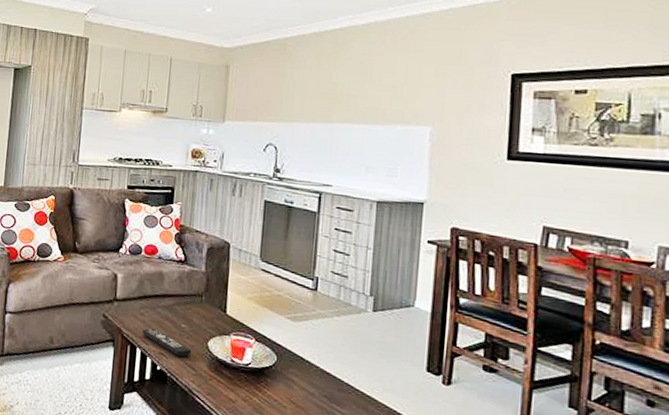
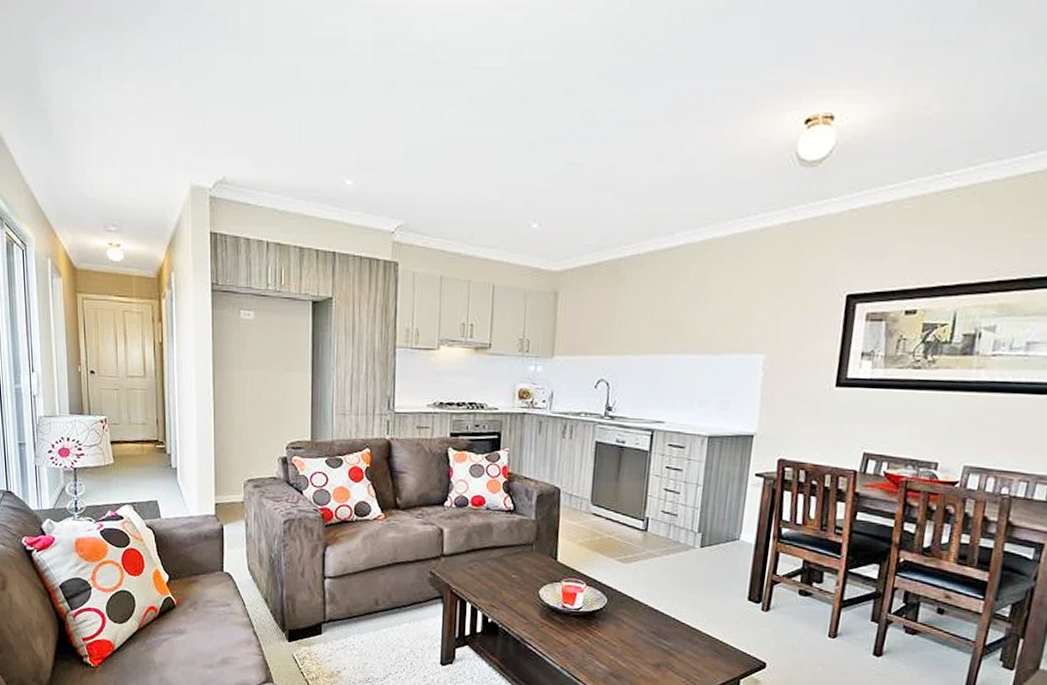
remote control: present [142,328,192,358] -> none [472,581,523,608]

